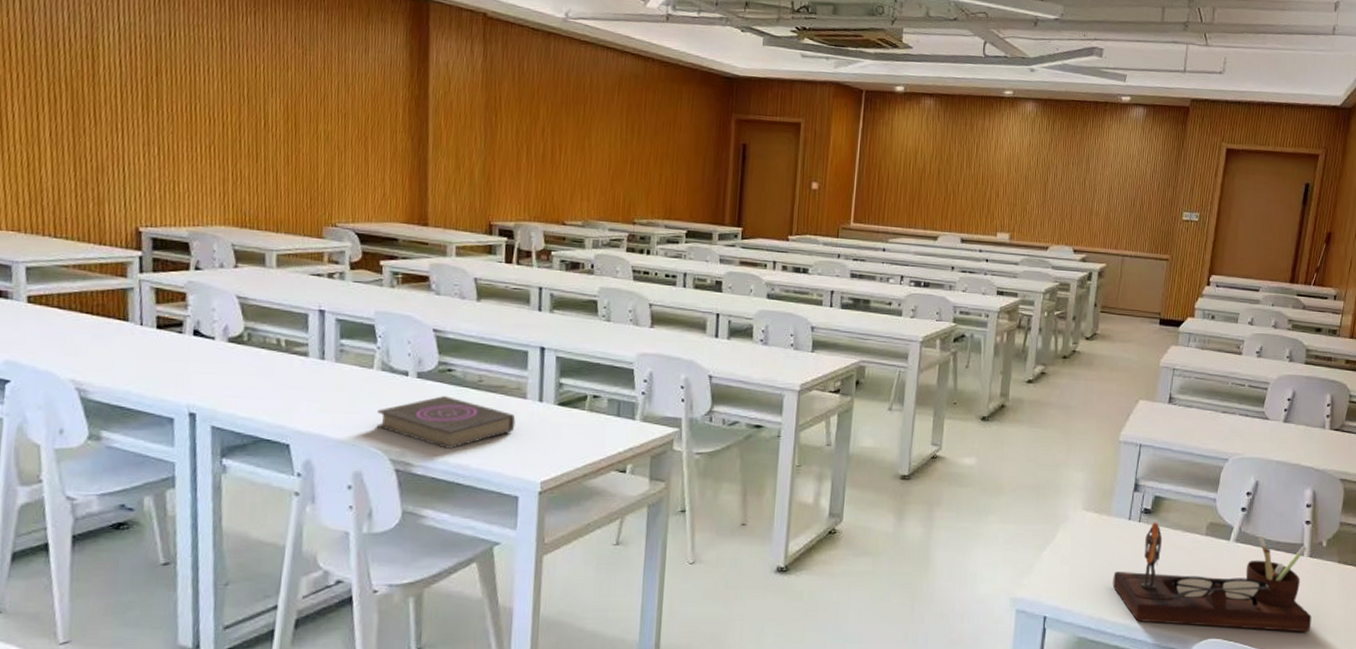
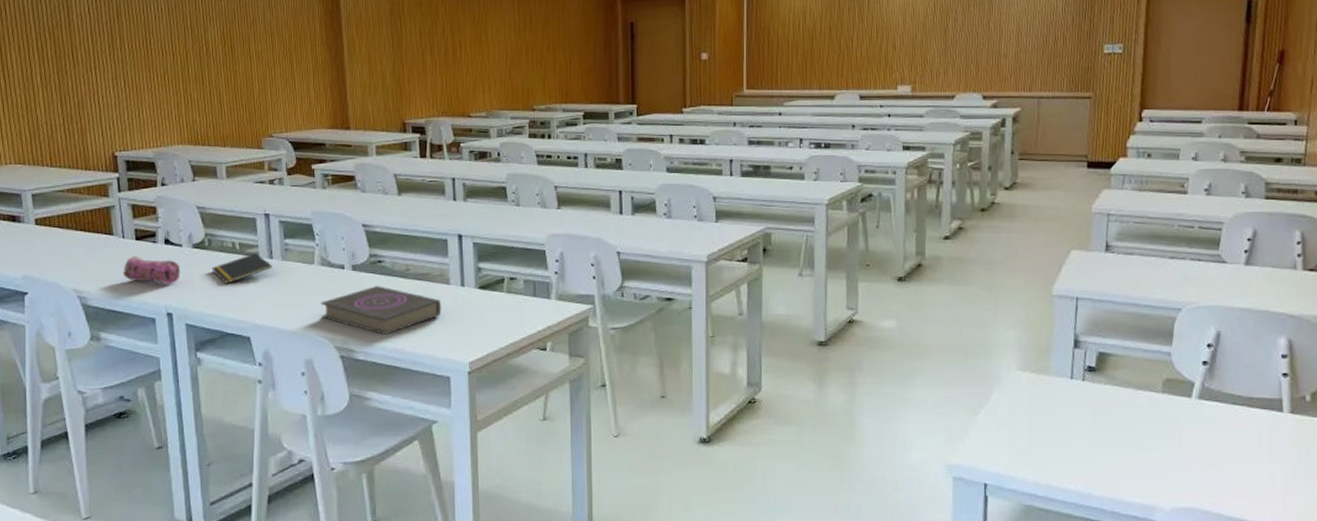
pencil case: none [137,346,211,381] -> present [123,256,181,284]
notepad: none [249,352,323,384] -> present [211,253,272,284]
desk organizer: present [1112,521,1312,633] -> none [1058,380,1300,498]

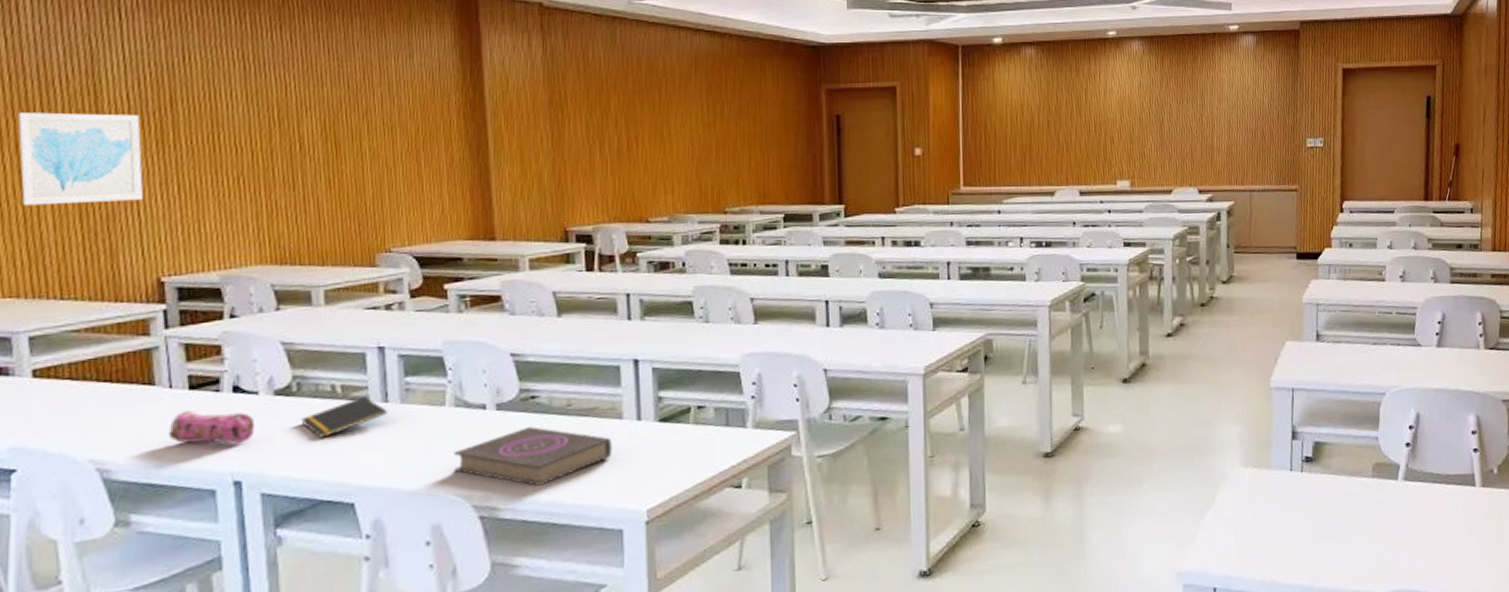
wall art: none [19,23,101,95] -> present [18,112,143,206]

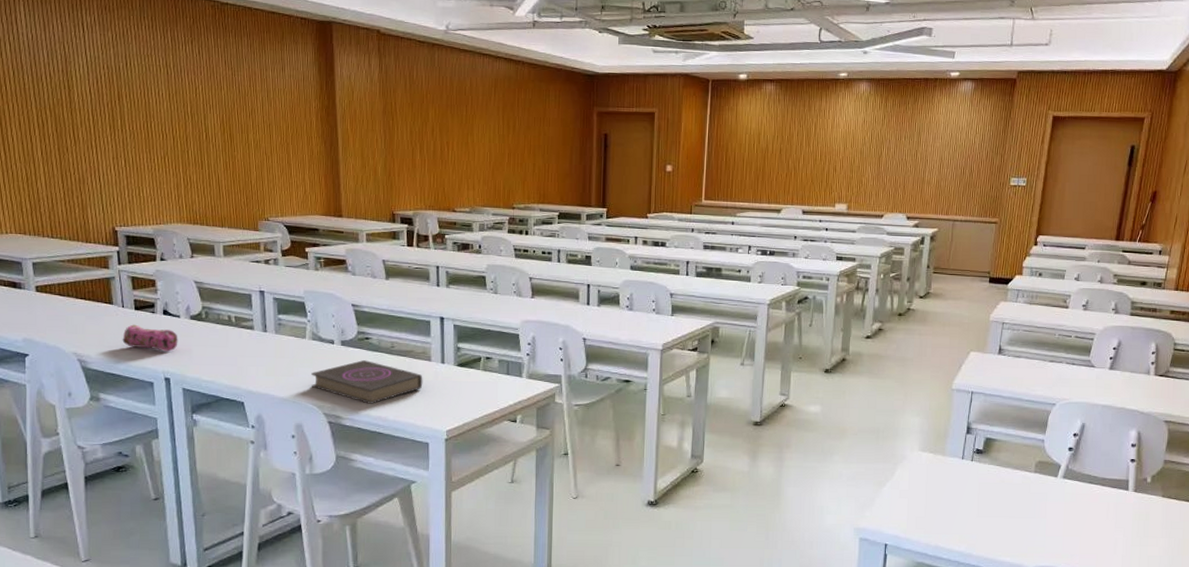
wall art: present [18,112,143,206] -> none [20,99,102,170]
notepad: present [301,396,387,438] -> none [208,326,266,353]

